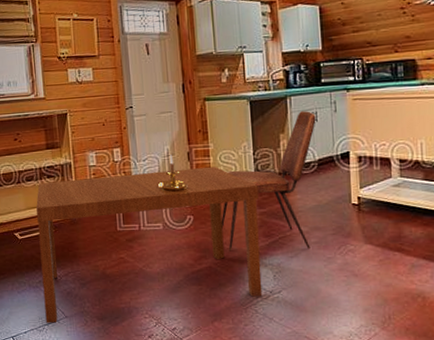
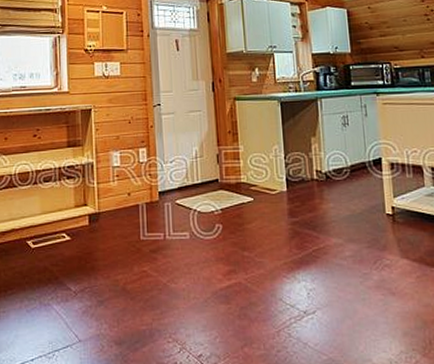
dining table: present [36,166,263,323] -> none [53,170,296,349]
candle holder: present [158,155,188,192] -> none [186,157,217,197]
dining chair: present [221,111,316,250] -> none [251,114,347,264]

